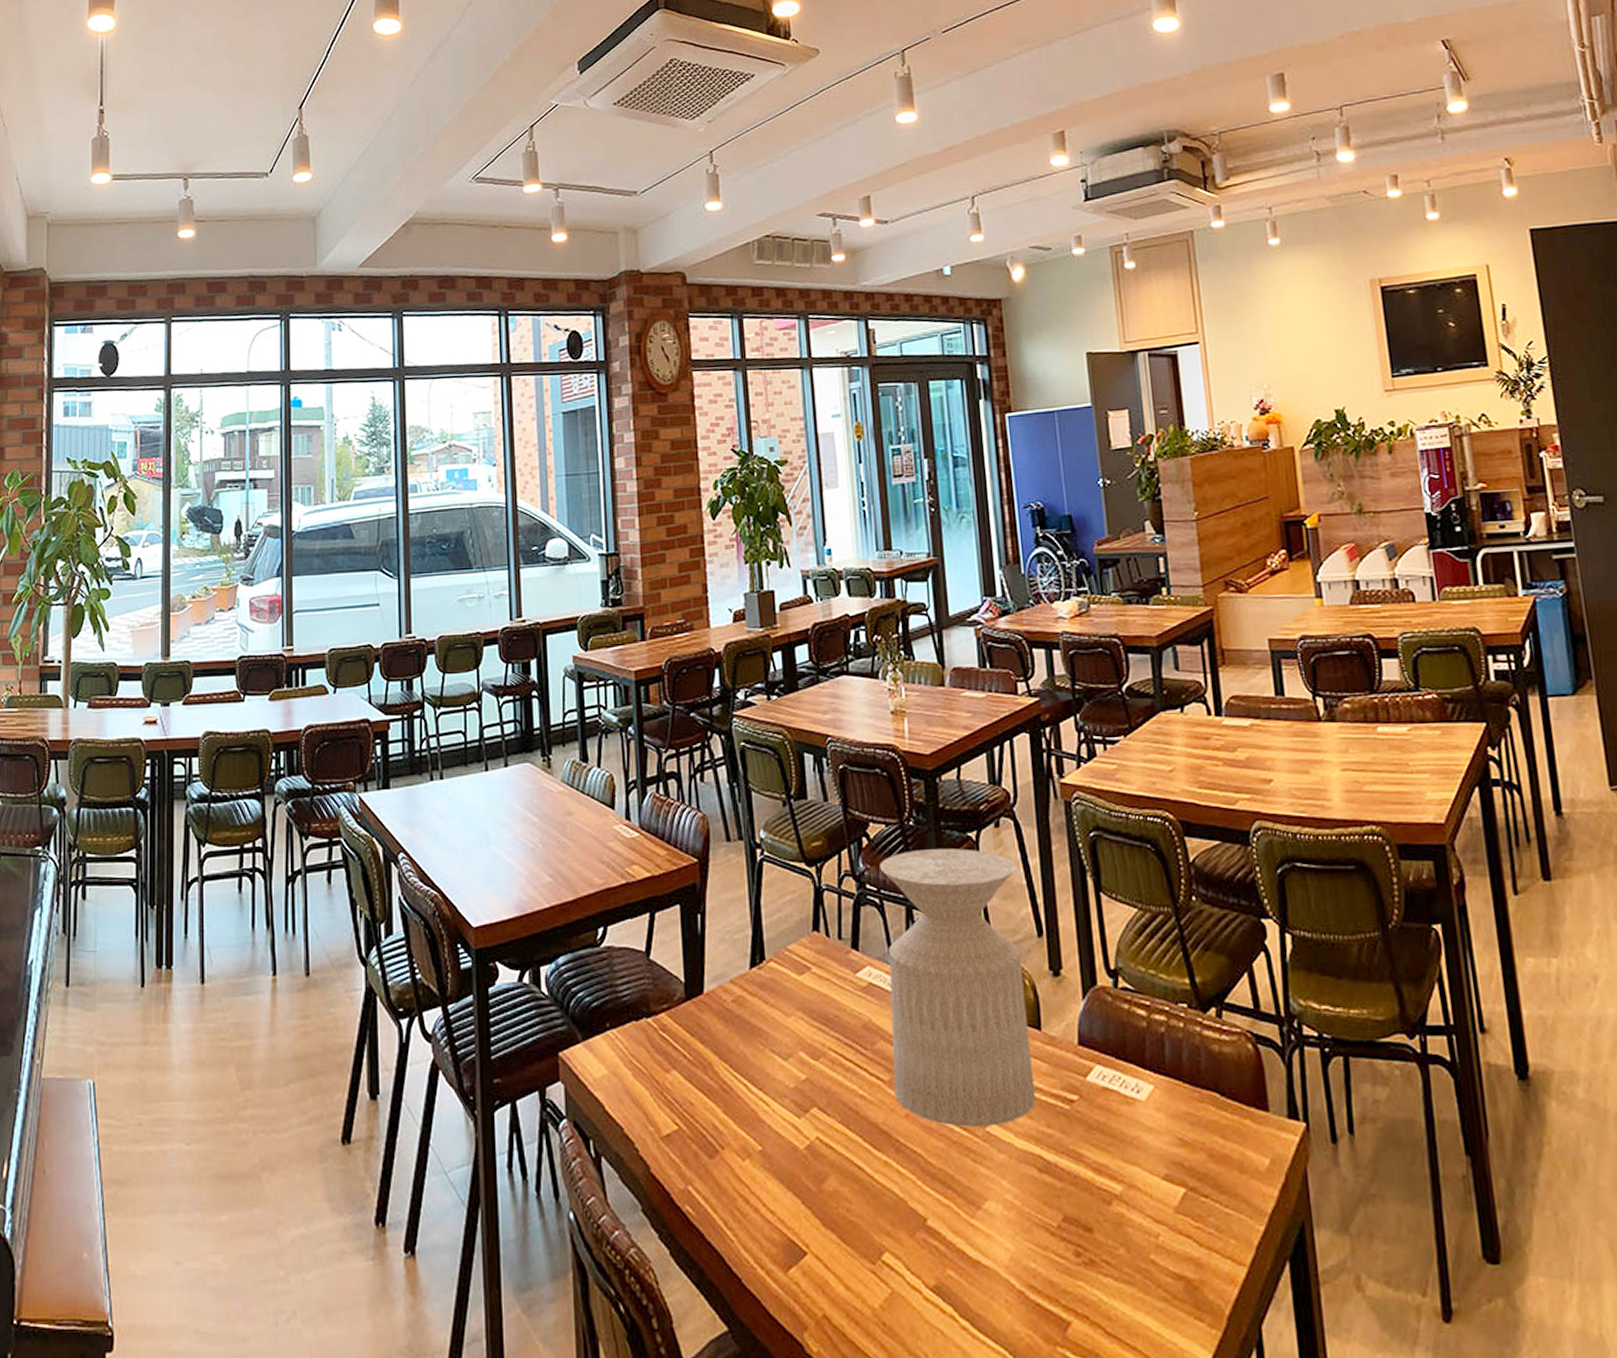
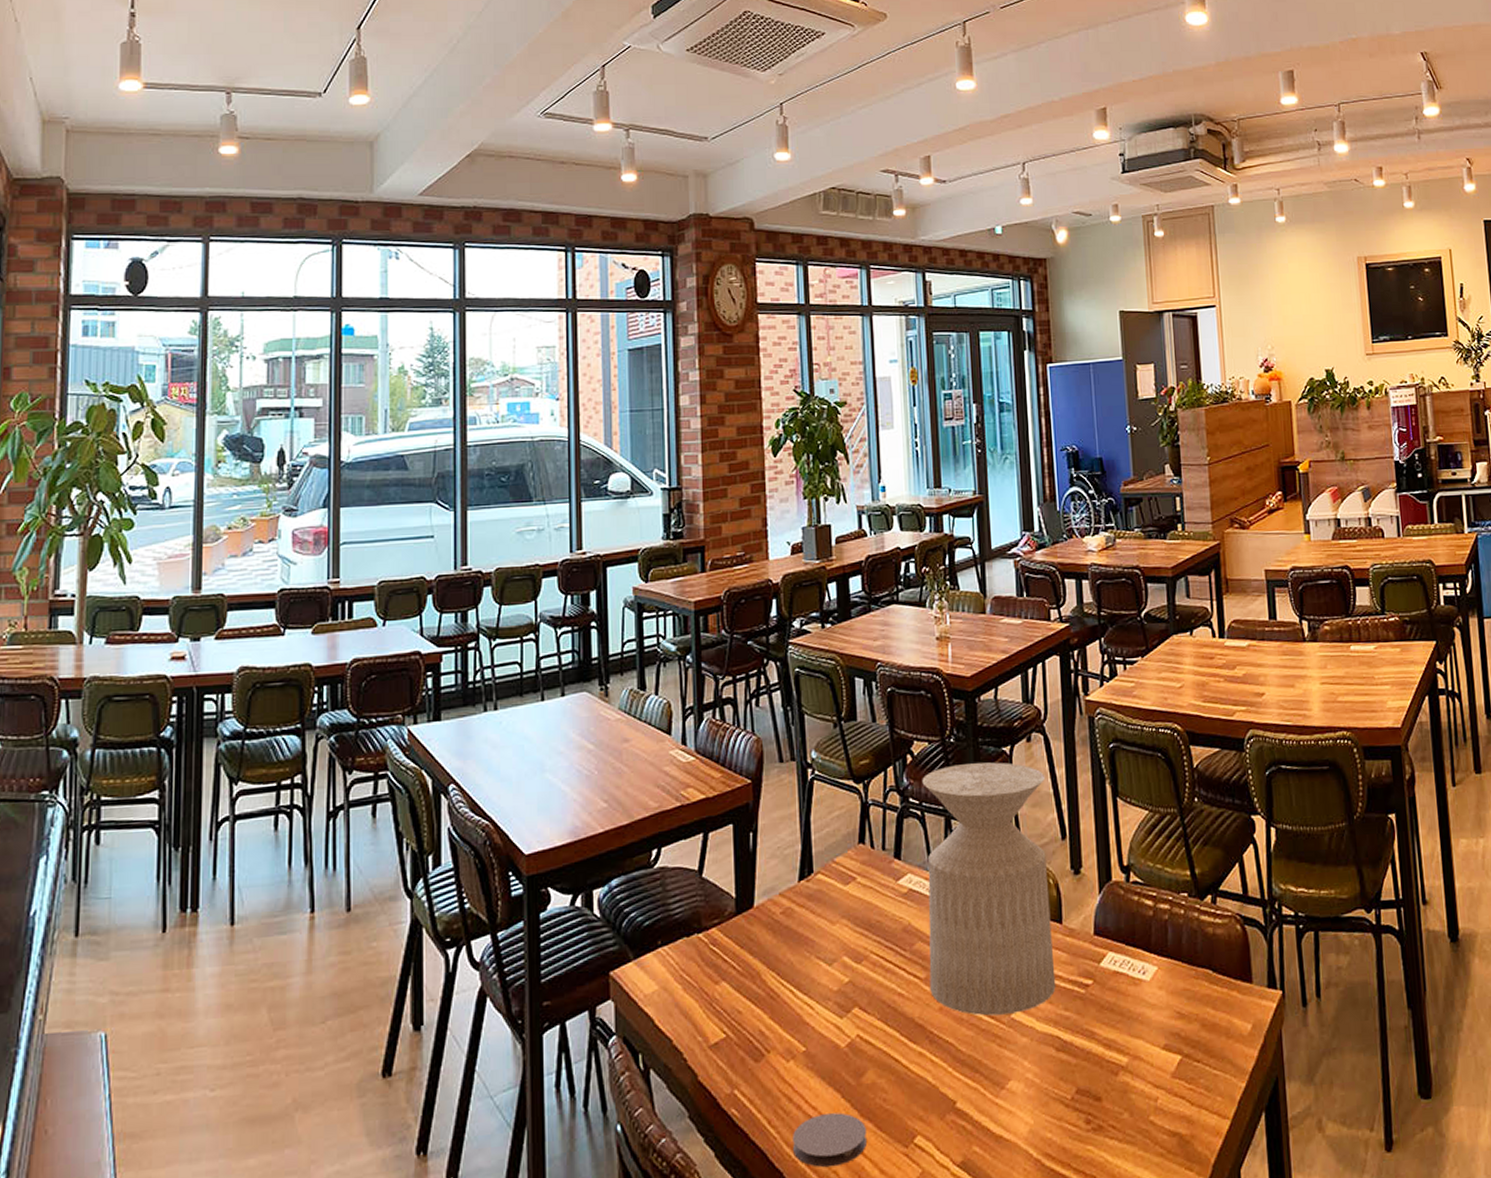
coaster: none [751,1220,830,1278] -> present [793,1112,867,1168]

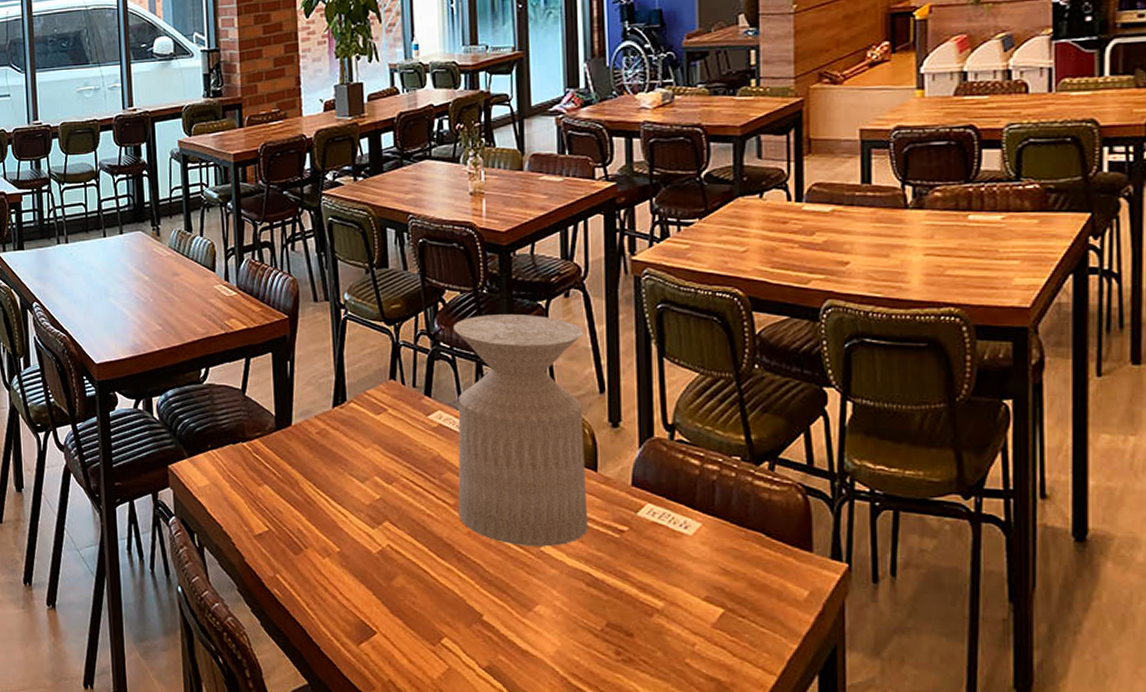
coaster: present [793,1112,867,1168] -> none [329,606,396,651]

